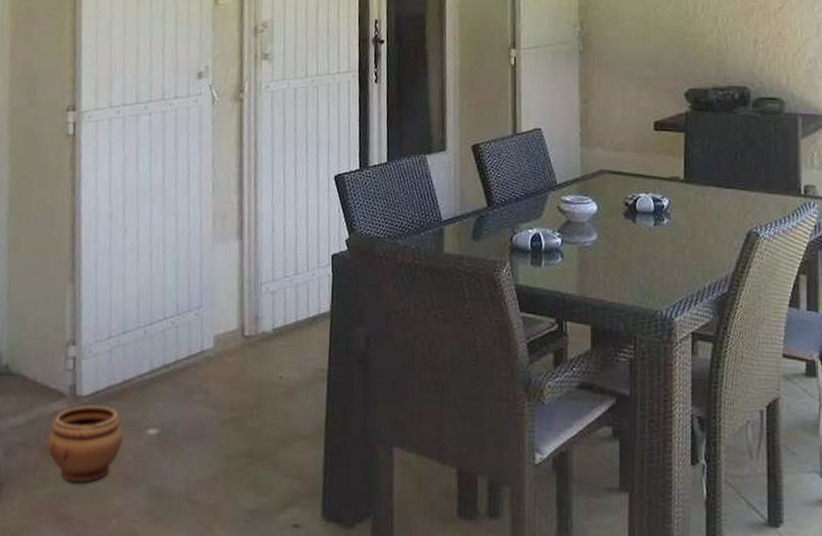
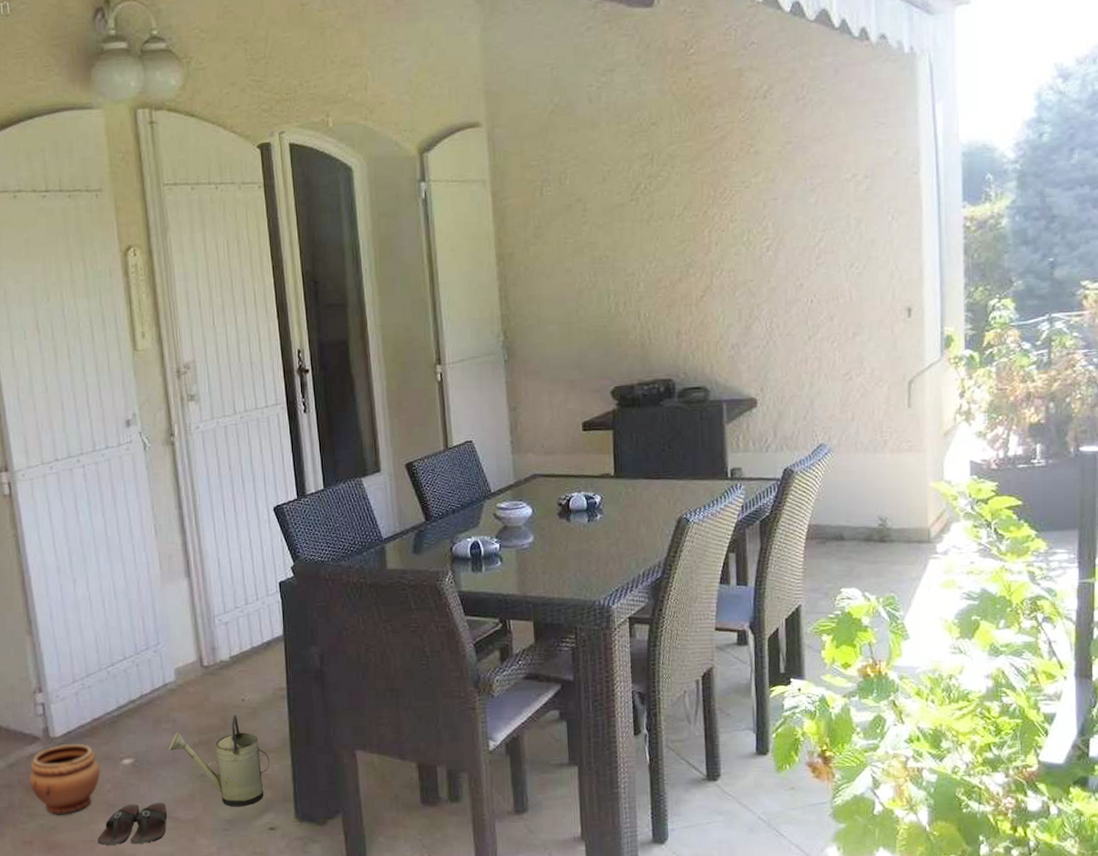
flip-flop: none [109,479,187,526] -> present [97,802,167,845]
watering can: none [197,392,302,497] -> present [169,714,270,807]

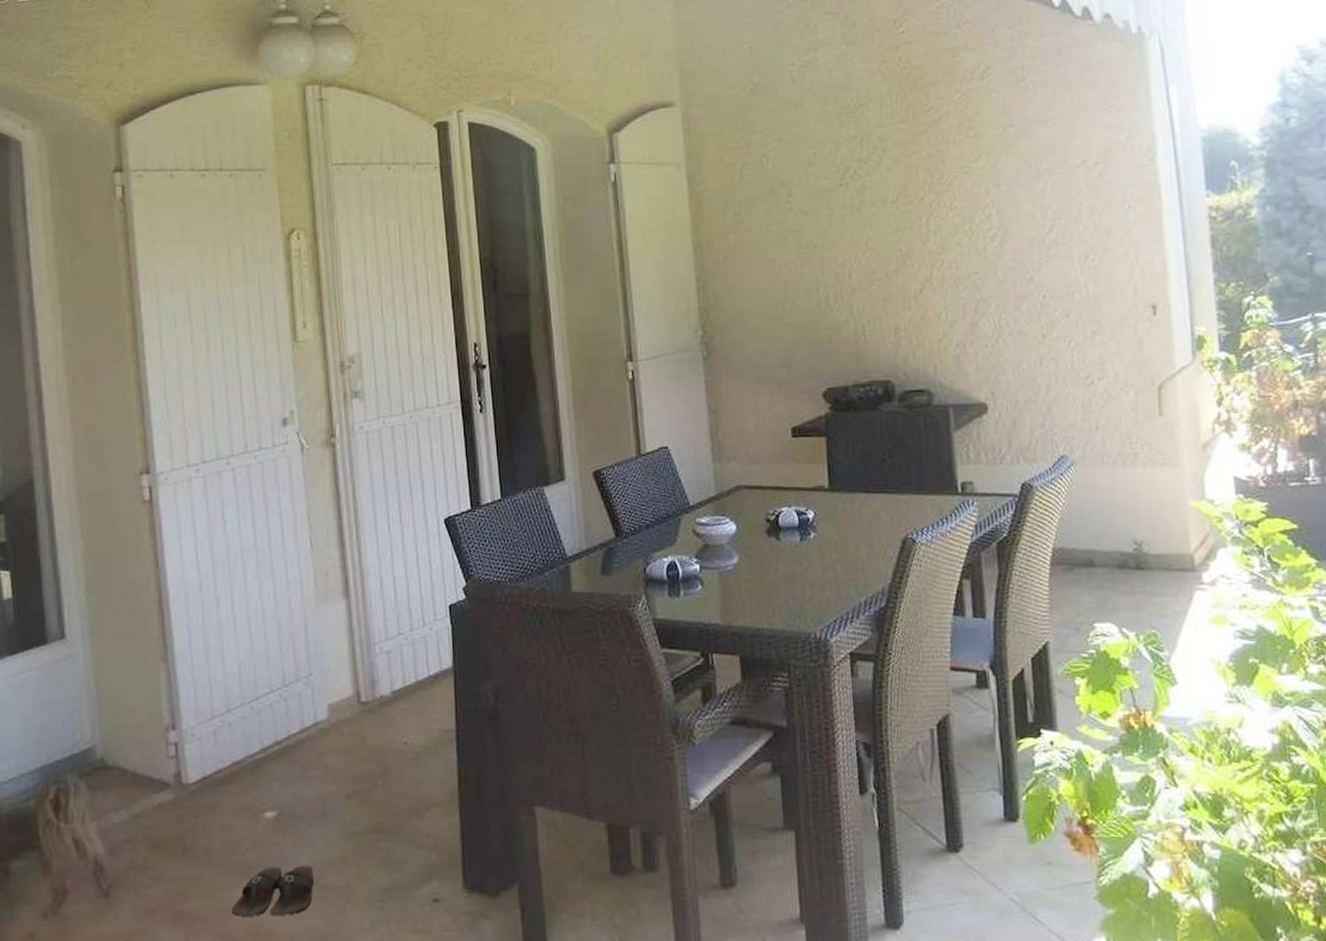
planter pot: present [29,743,101,815] -> none [156,791,239,878]
watering can: present [169,714,270,807] -> none [318,760,435,873]

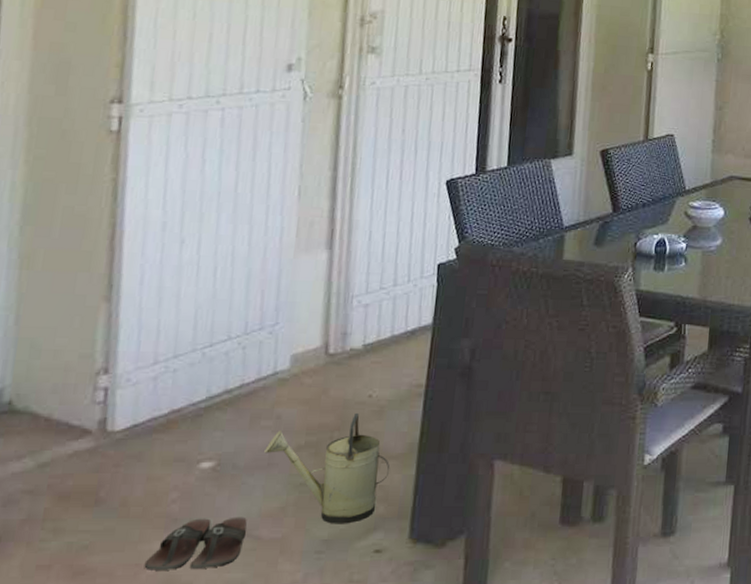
watering can: none [318,760,435,873] -> present [264,412,390,524]

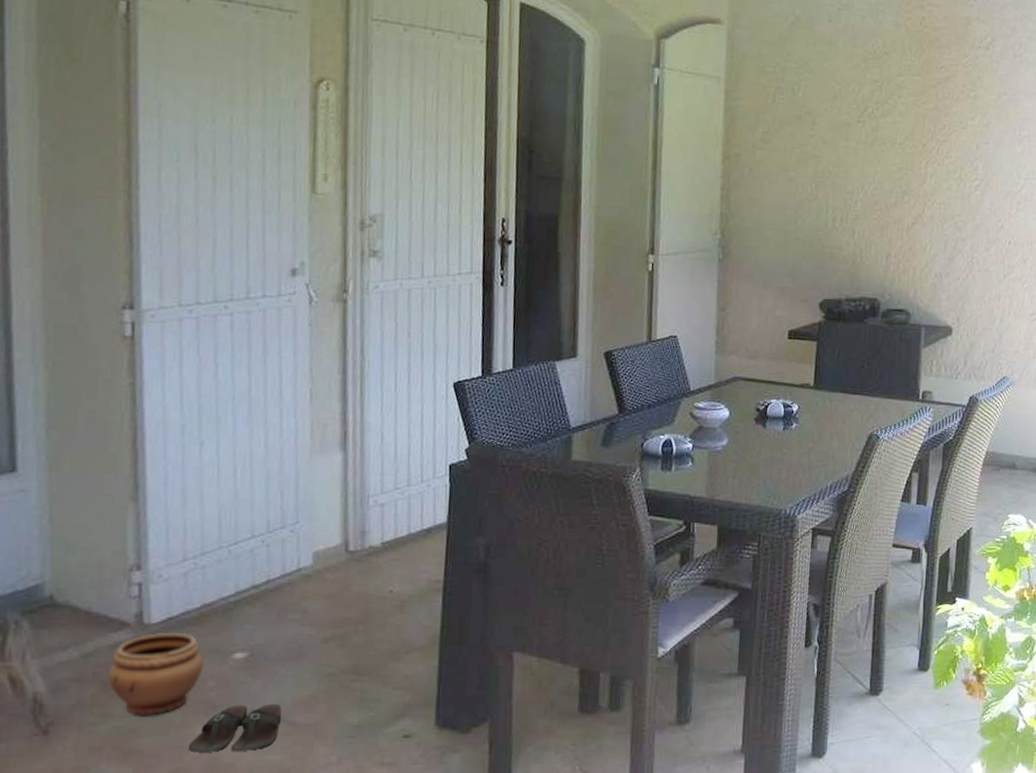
planter pot: none [63,440,169,531] -> present [108,632,205,716]
watering can: present [264,412,390,524] -> none [293,607,414,711]

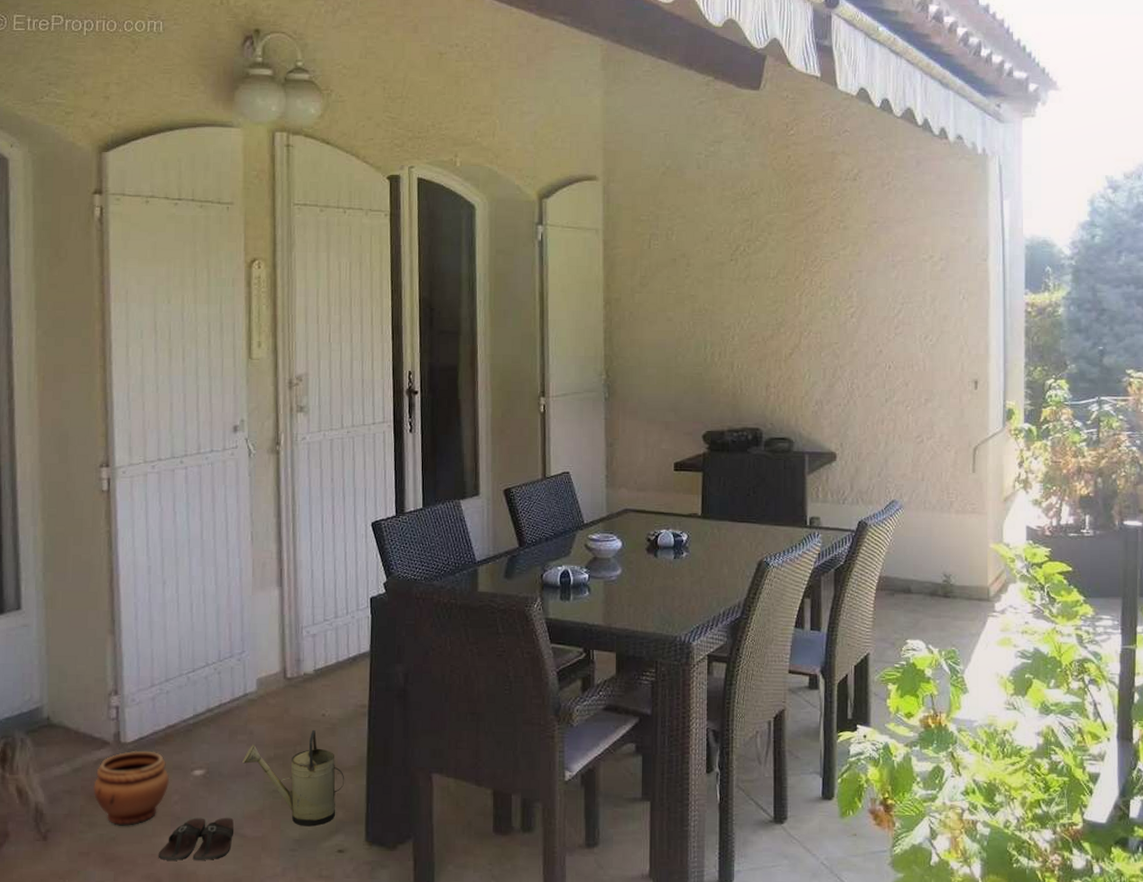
watering can: none [293,607,414,711] -> present [242,729,345,827]

